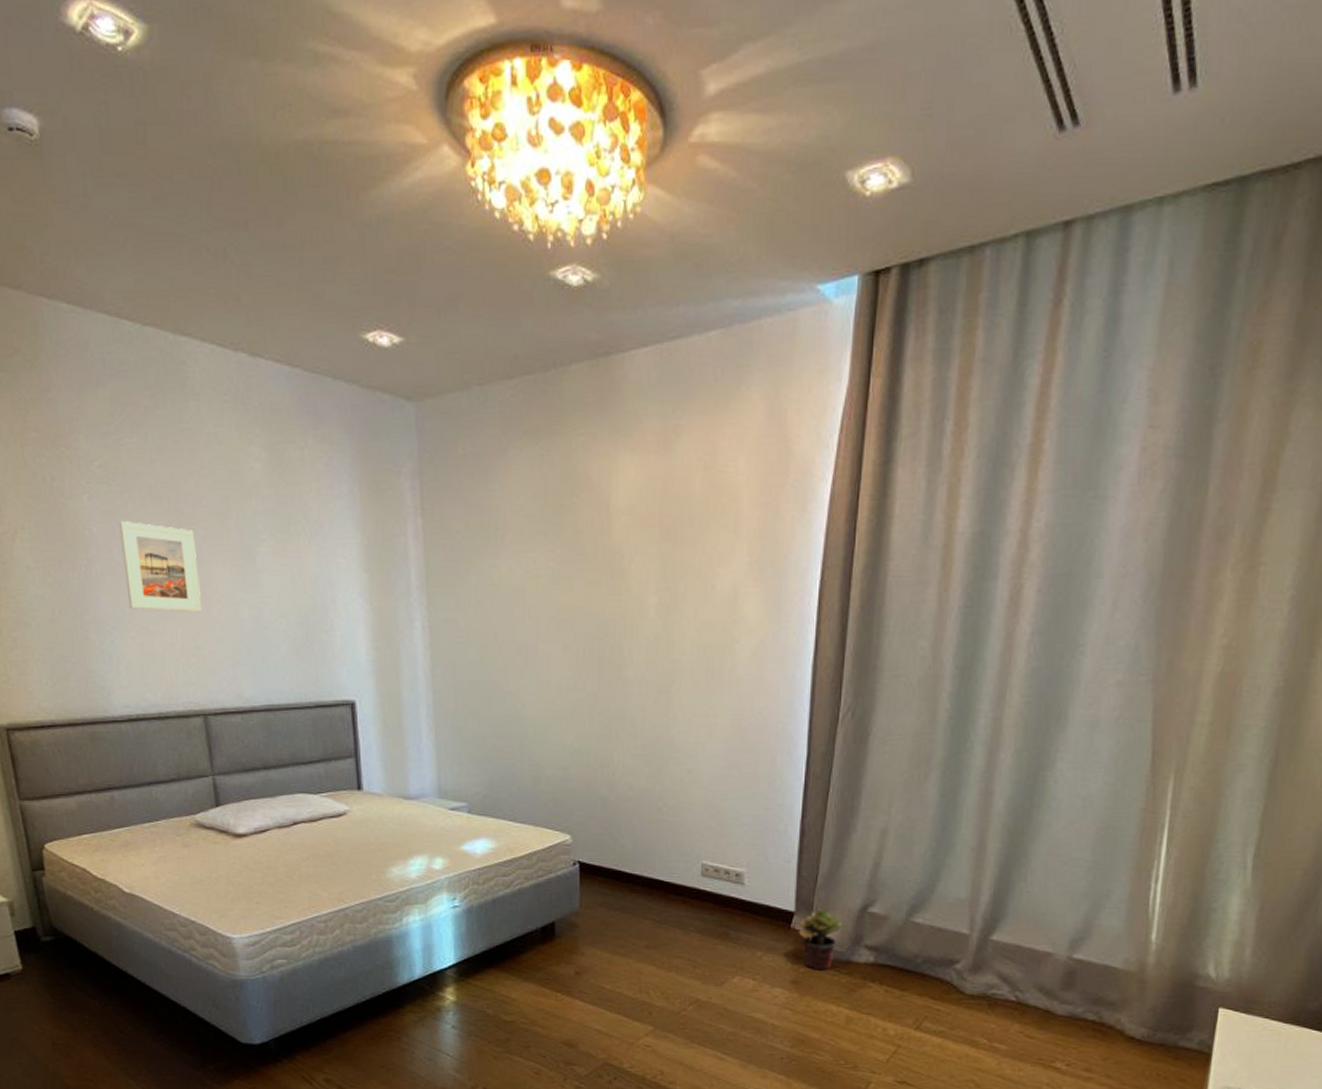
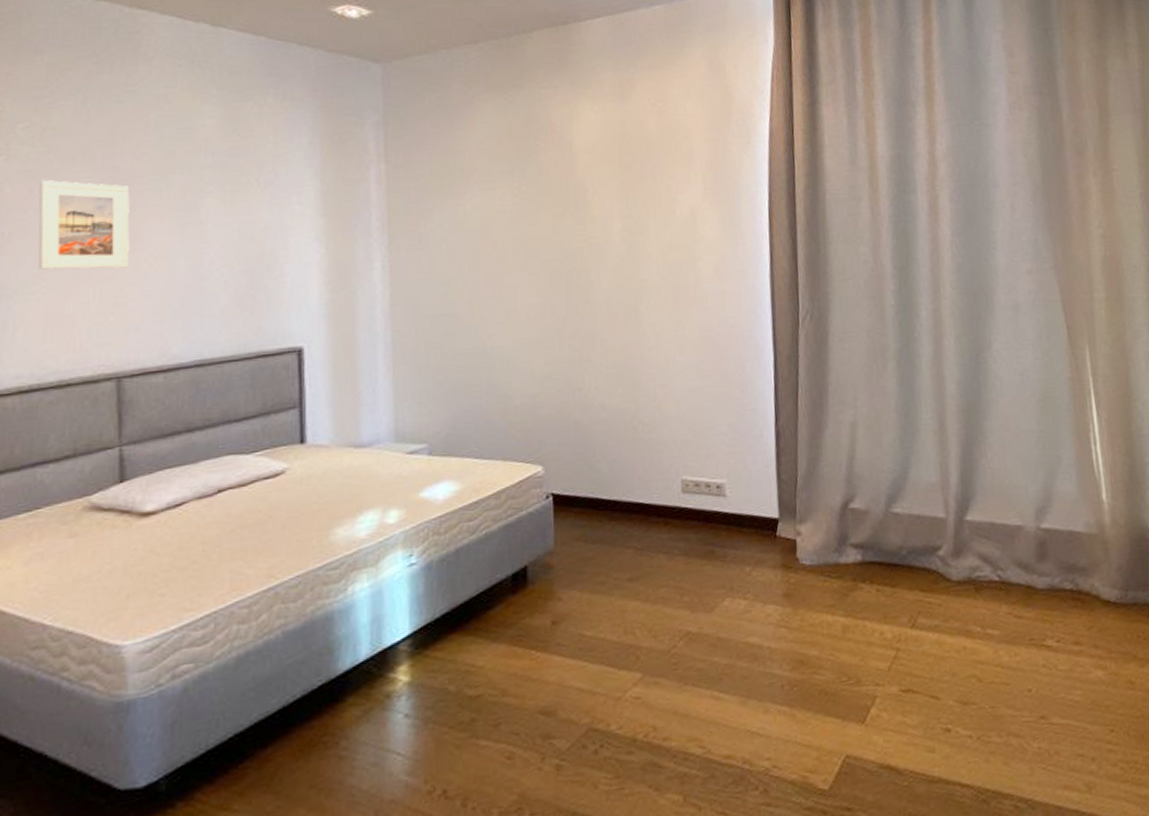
potted plant: present [798,909,843,971] -> none [784,511,828,579]

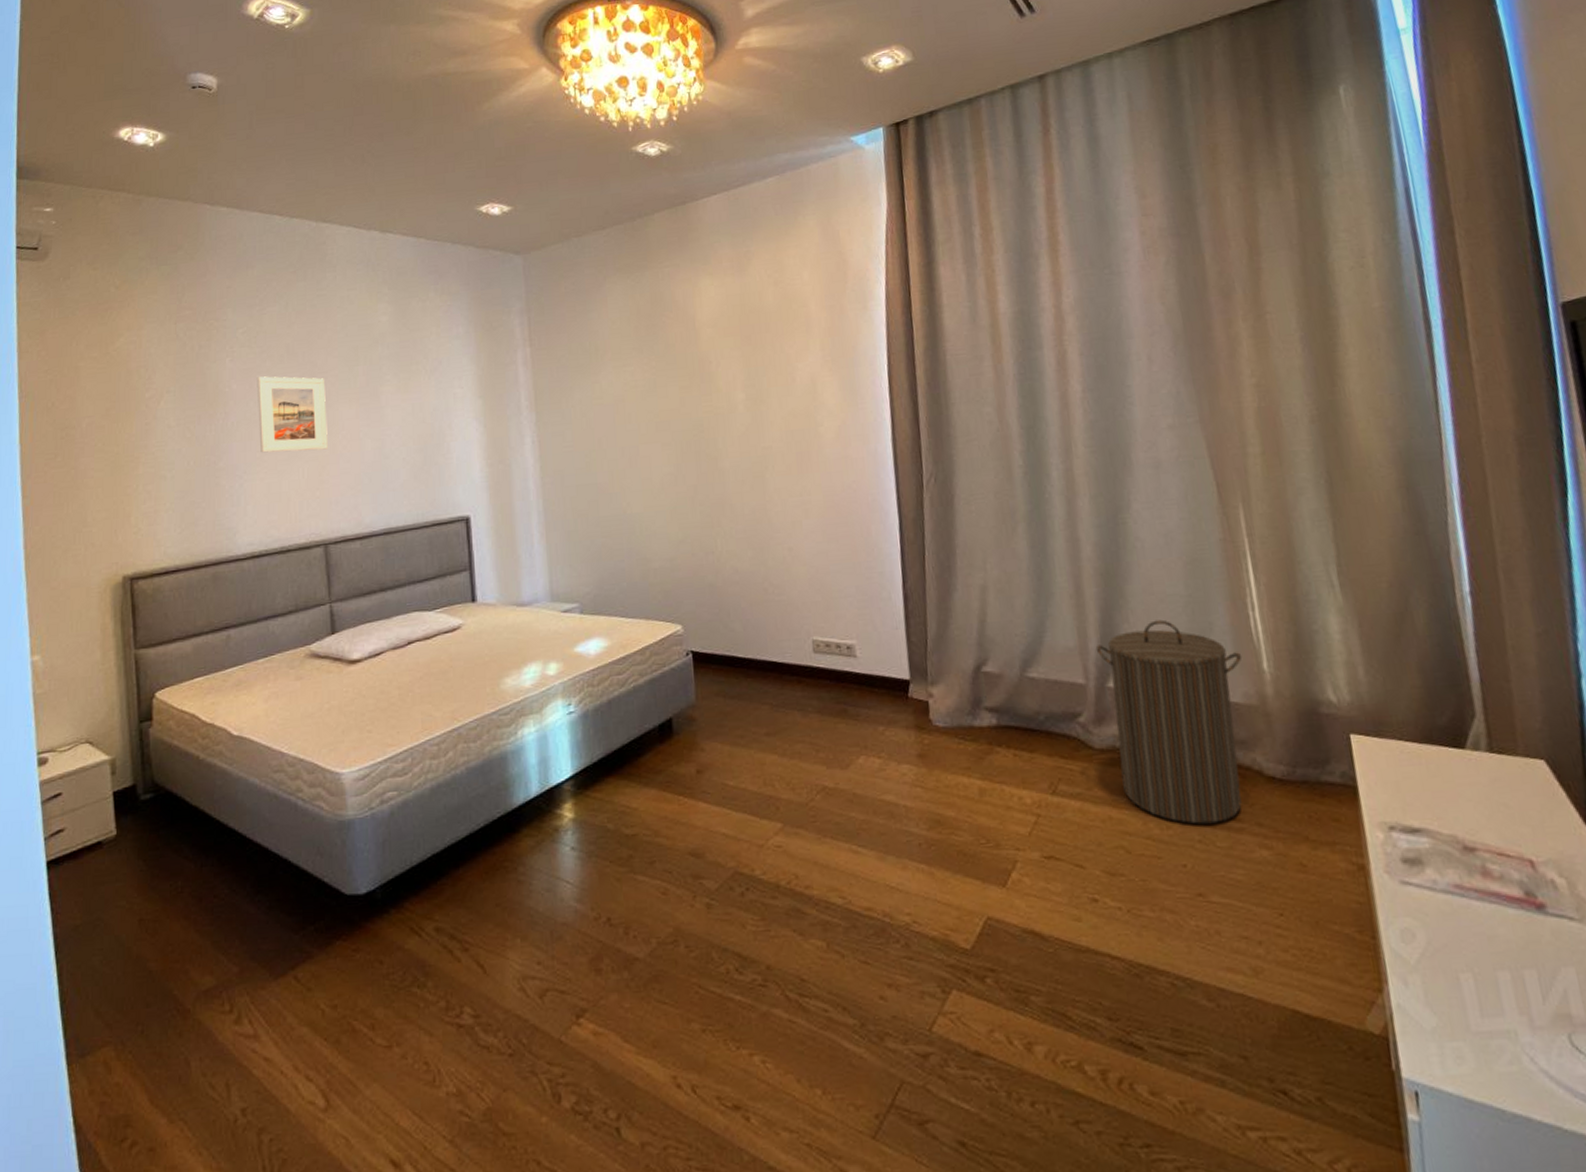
laundry hamper: none [956,454,1085,650] -> present [1095,619,1243,825]

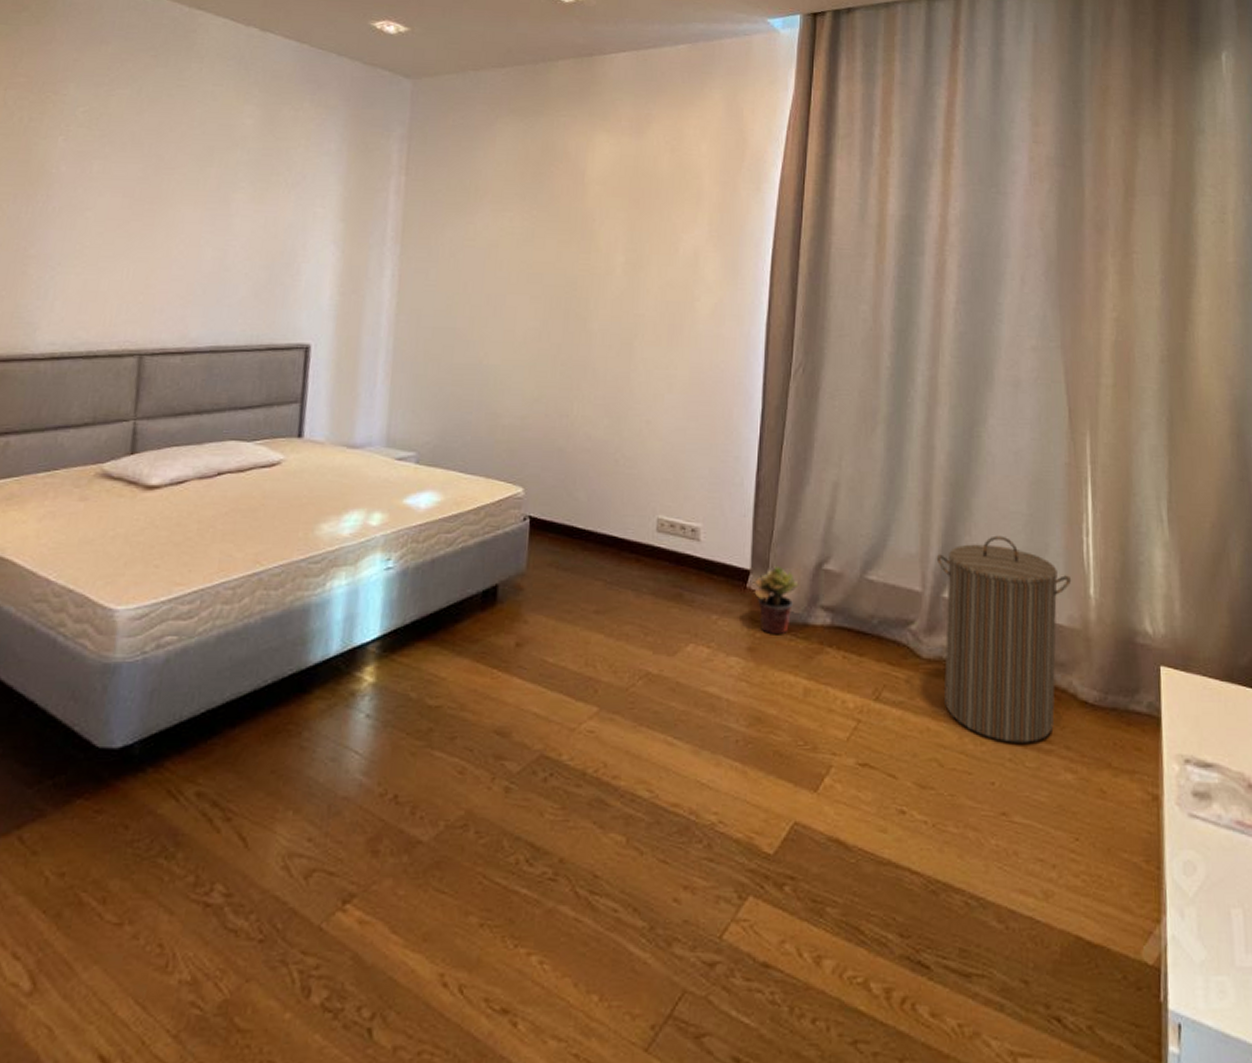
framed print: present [256,376,328,453] -> none [82,162,170,252]
potted plant: none [916,673,960,740] -> present [754,566,799,635]

